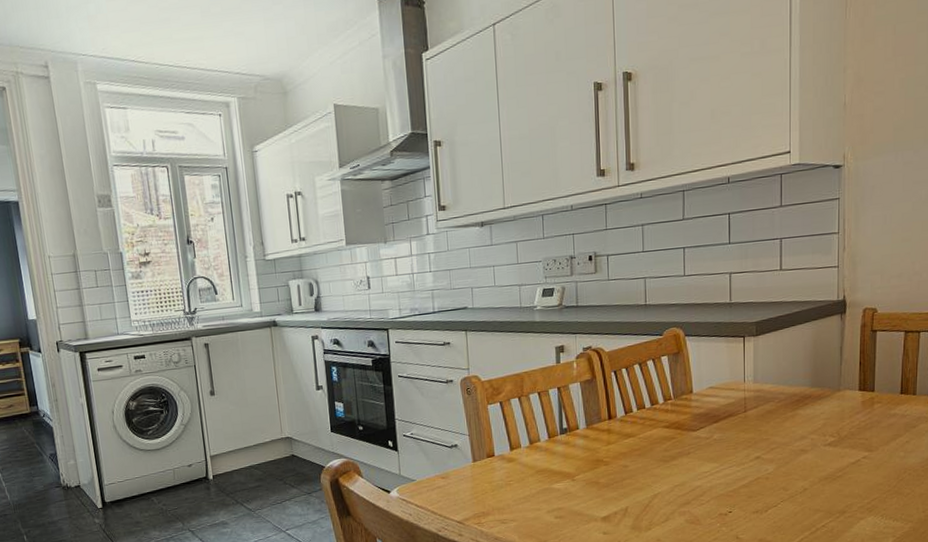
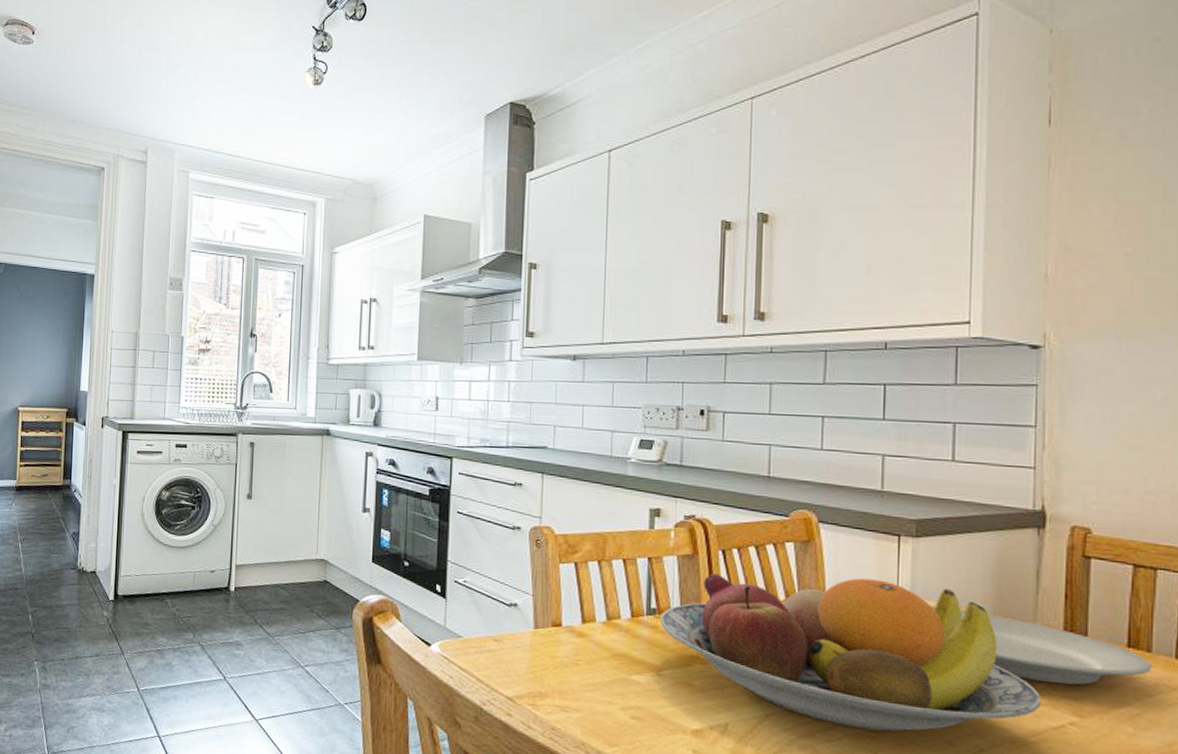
fruit bowl: none [570,373,844,492] -> present [659,573,1041,732]
plate: none [768,386,916,431] -> present [931,606,1152,685]

